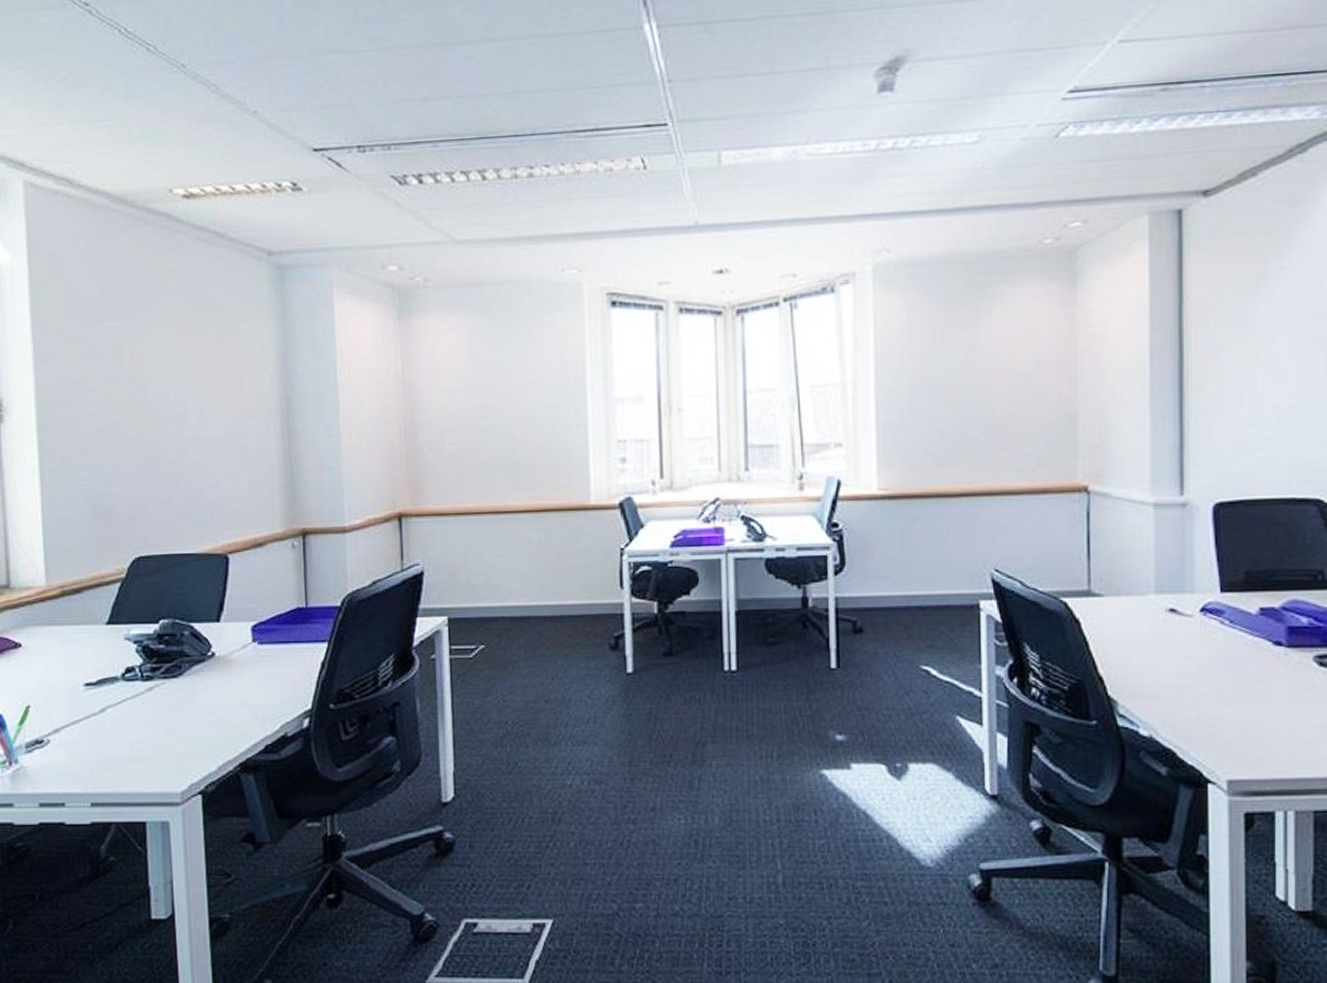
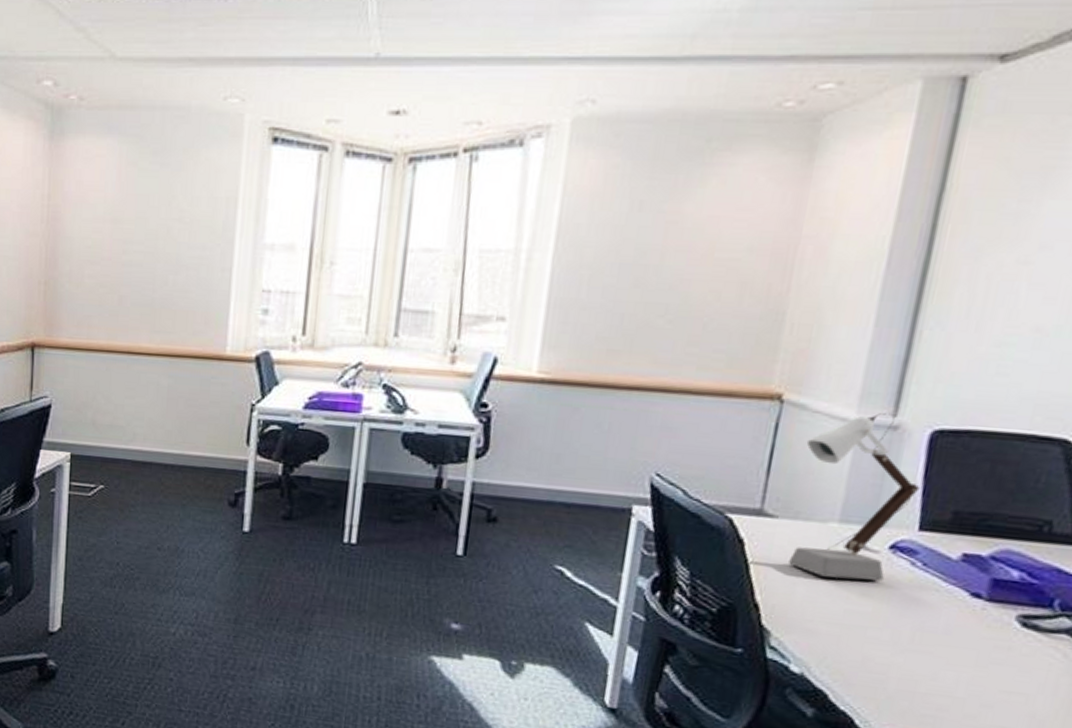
desk lamp: none [1115,493,1214,644] -> present [789,413,920,581]

